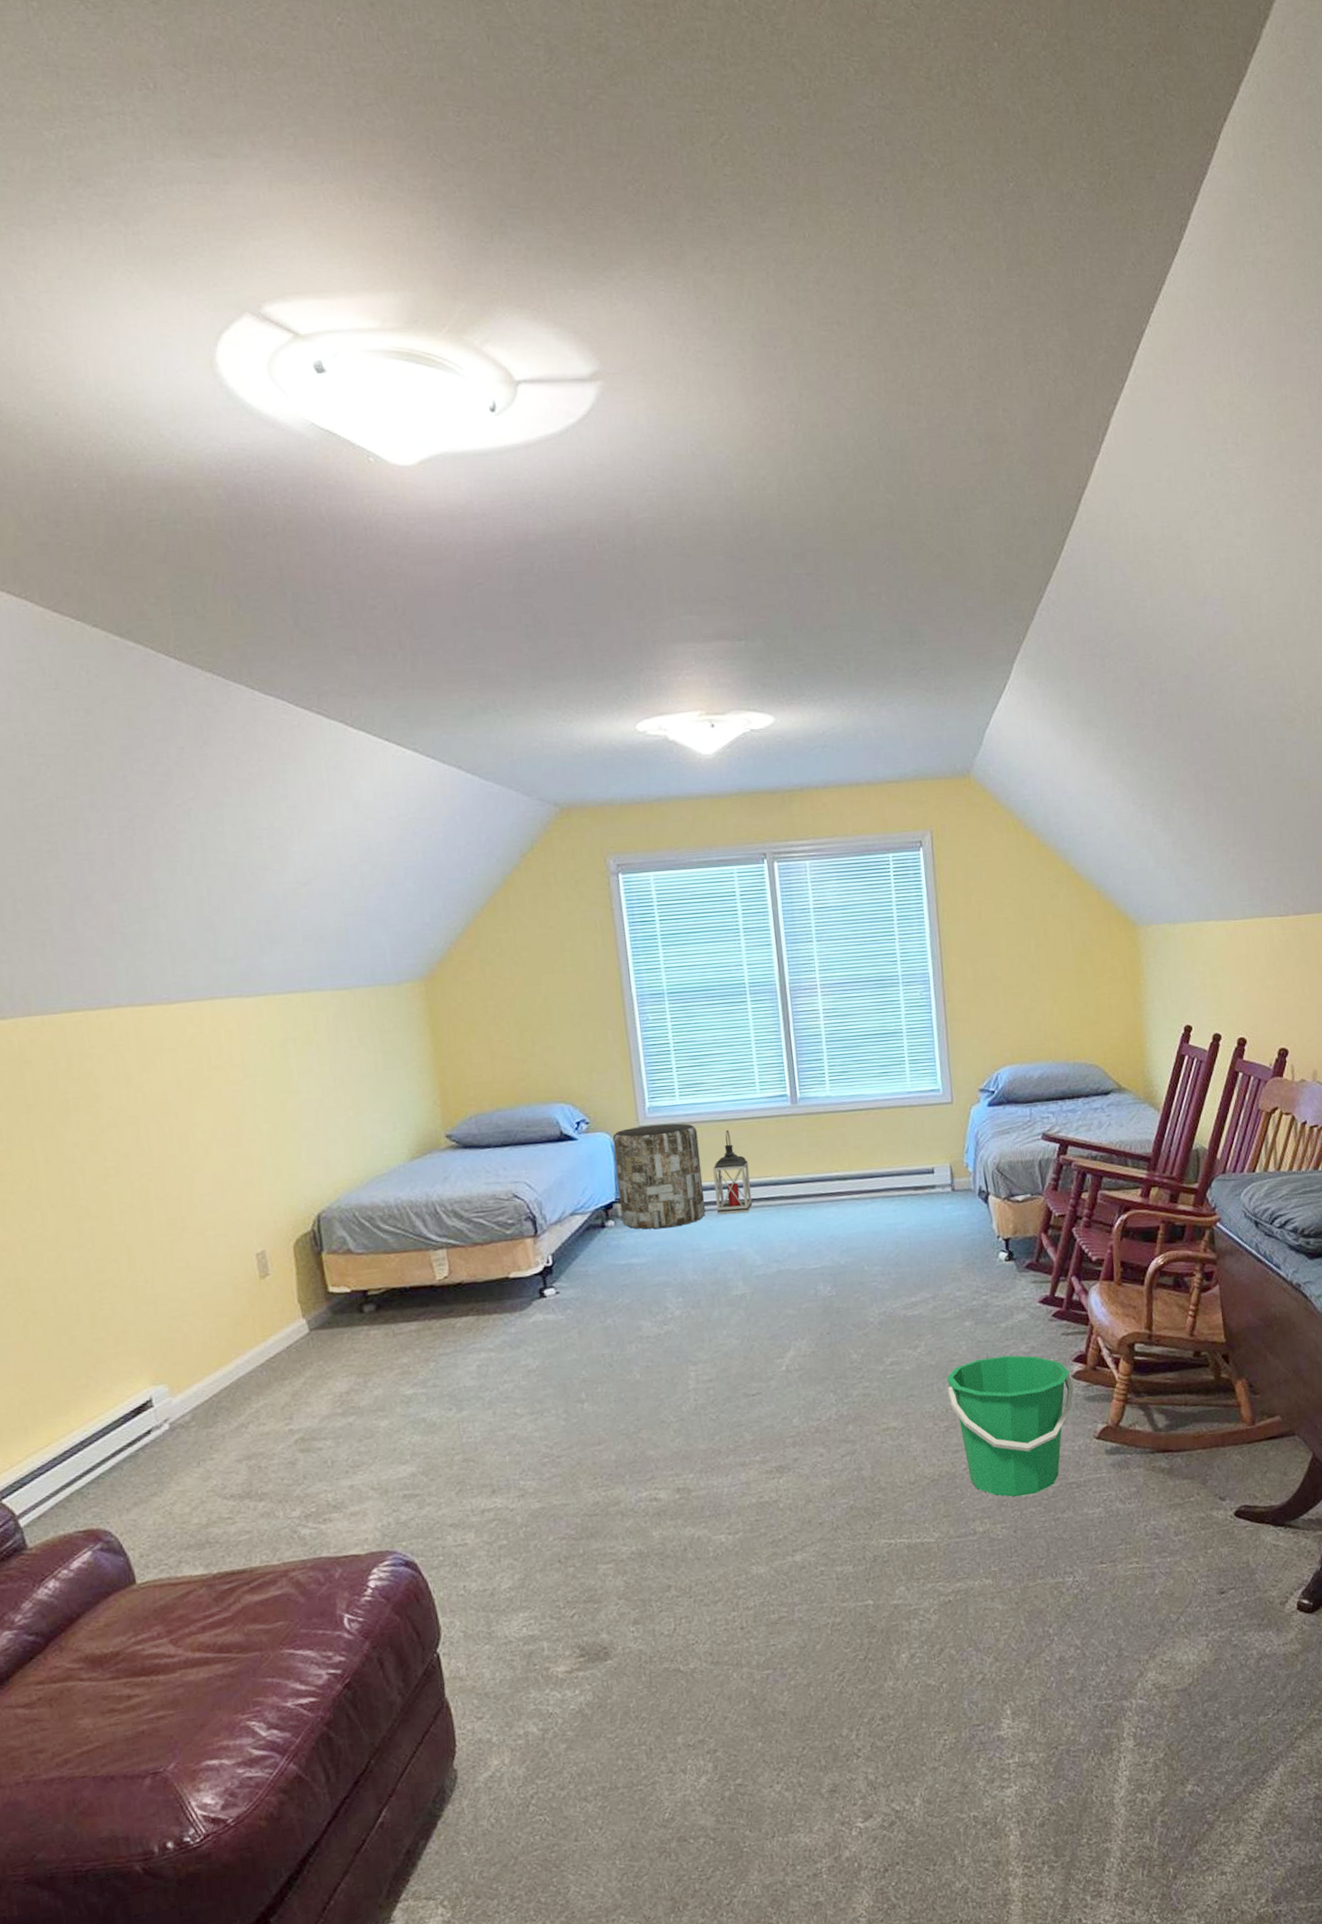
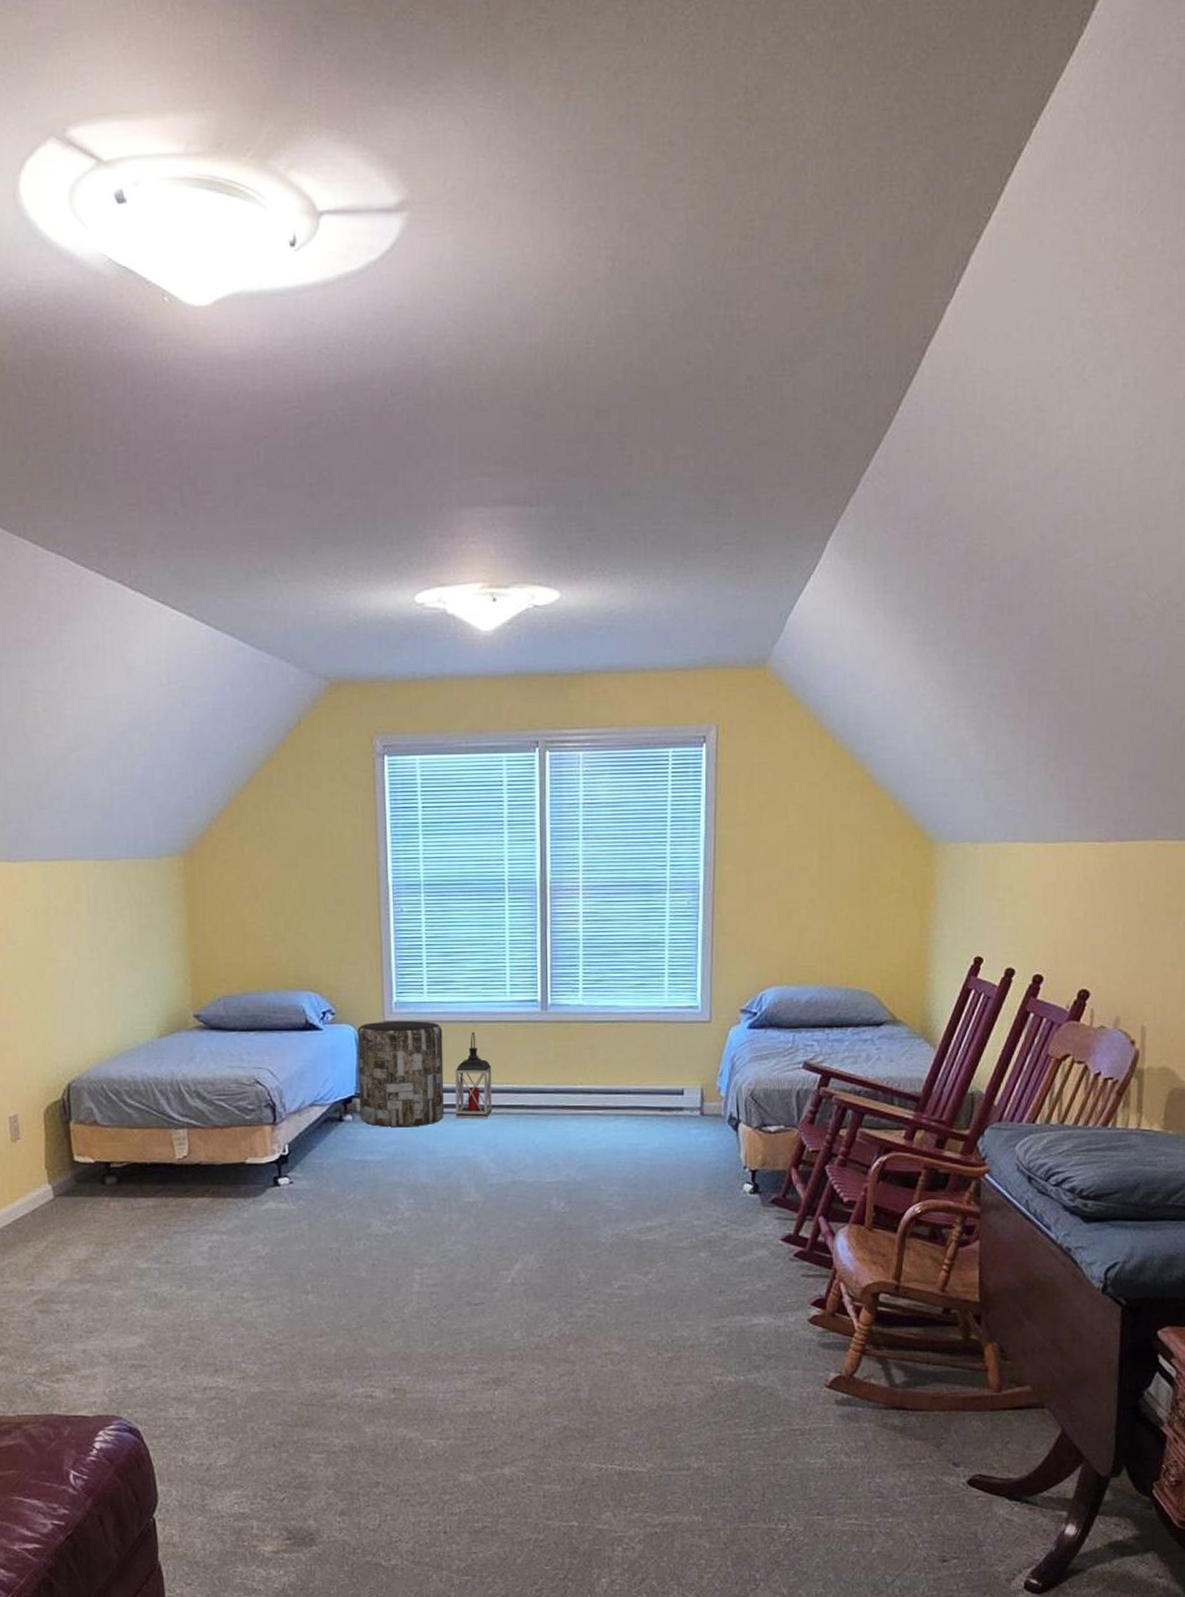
bucket: present [946,1355,1074,1497] -> none [674,1292,809,1437]

